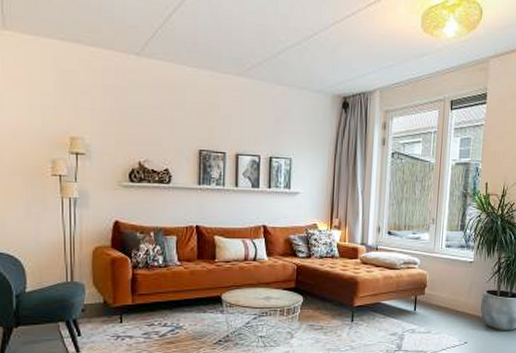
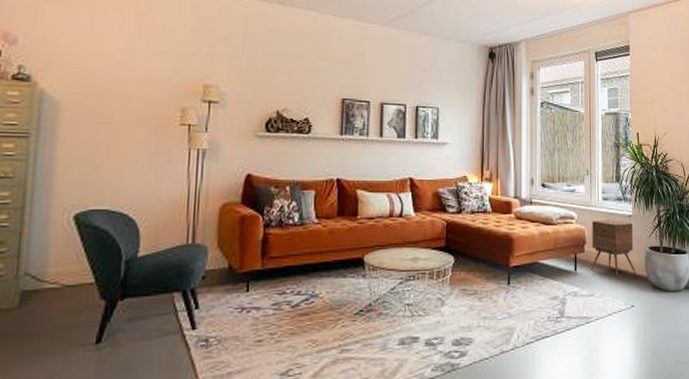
side table: none [428,265,473,318] -> present [590,219,637,278]

